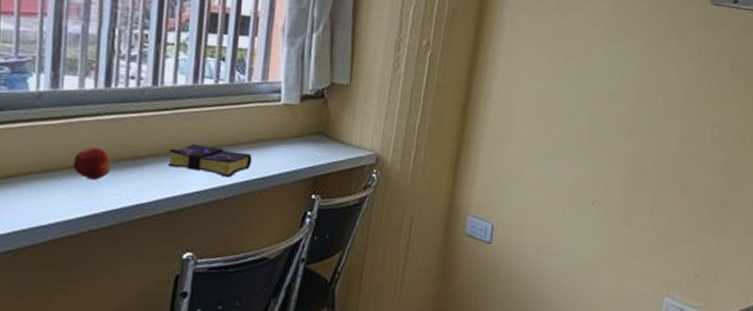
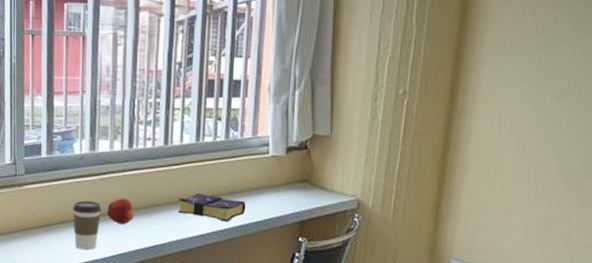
coffee cup: none [24,149,65,211] -> present [72,200,101,250]

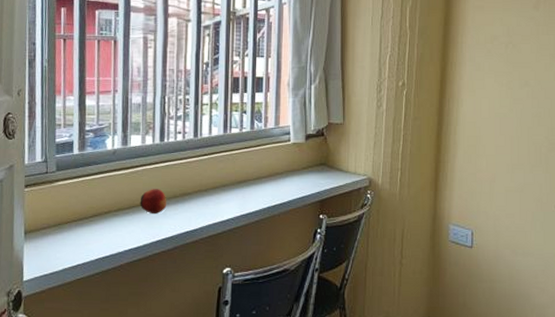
coffee cup: present [72,200,101,250] -> none [105,193,134,240]
book: present [178,193,246,222] -> none [209,180,271,205]

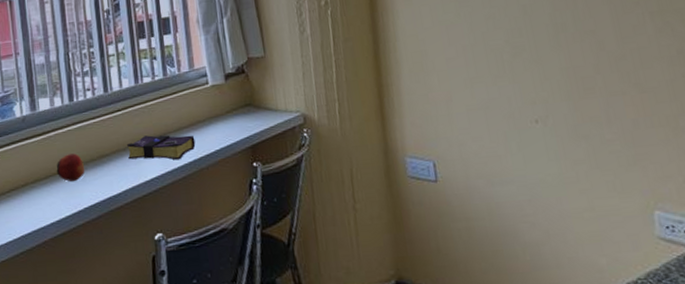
book: none [209,180,271,205] -> present [127,135,196,160]

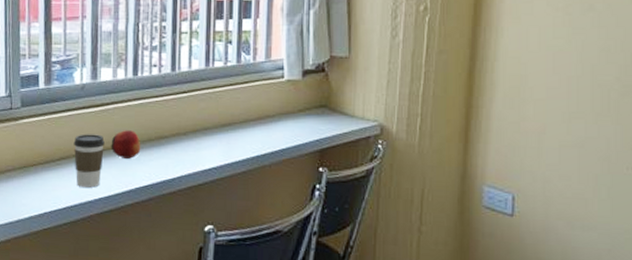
coffee cup: none [21,162,51,215] -> present [73,134,105,188]
book: present [127,135,196,160] -> none [188,123,261,153]

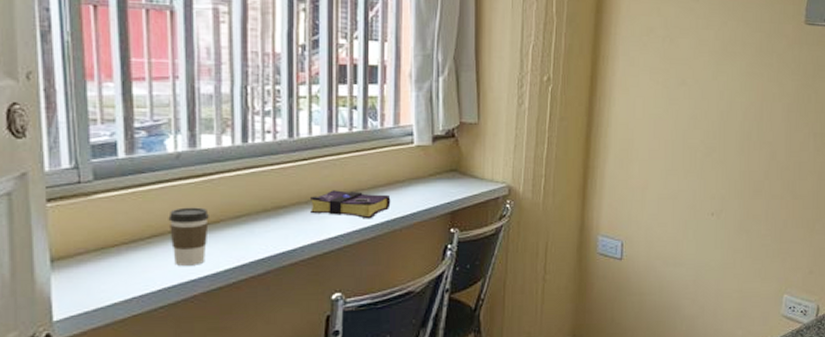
apple: present [111,130,141,159] -> none [217,201,255,232]
book: none [188,123,261,153] -> present [310,190,391,219]

